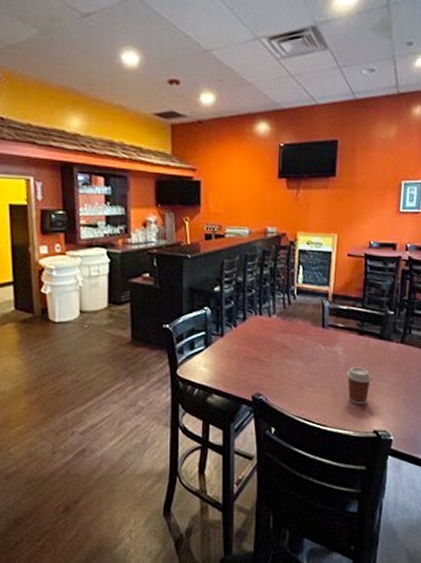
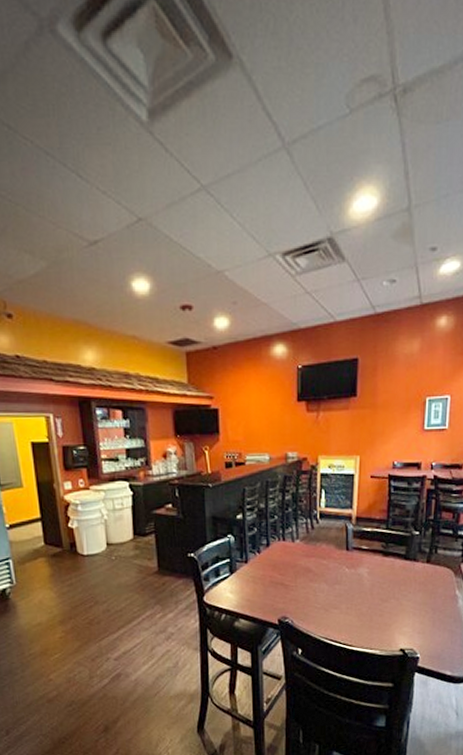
coffee cup: present [346,367,372,404] -> none [371,587,398,624]

